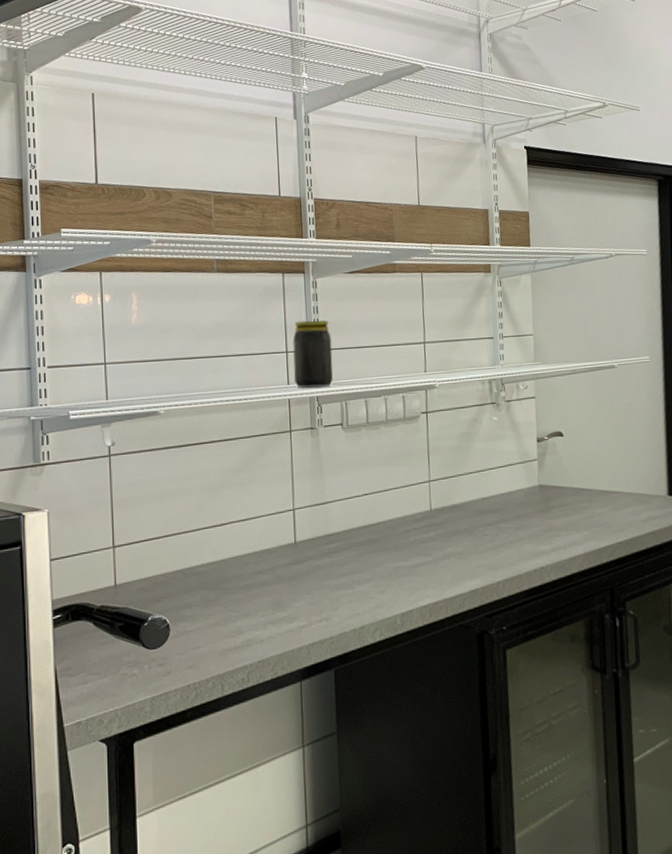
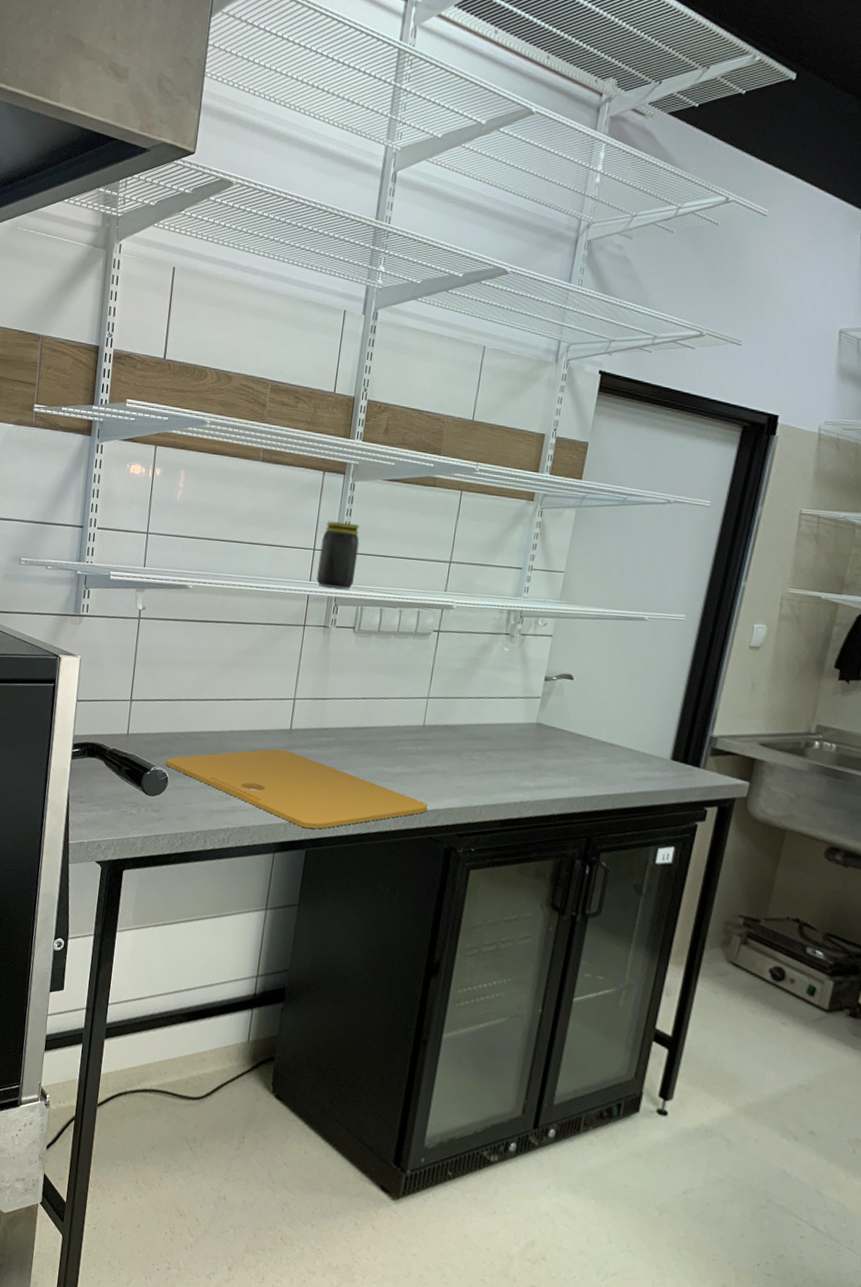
cutting board: none [165,565,452,646] -> present [166,749,428,829]

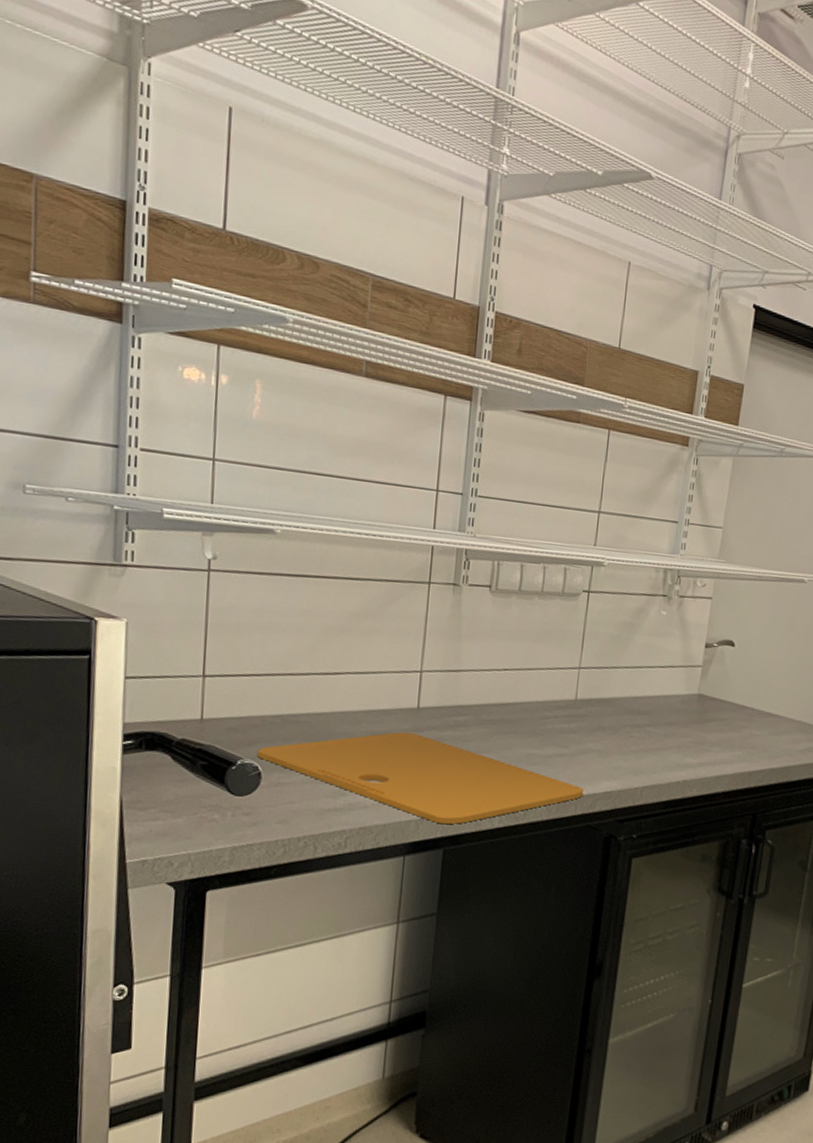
jar: present [317,521,360,589] -> none [442,456,493,540]

